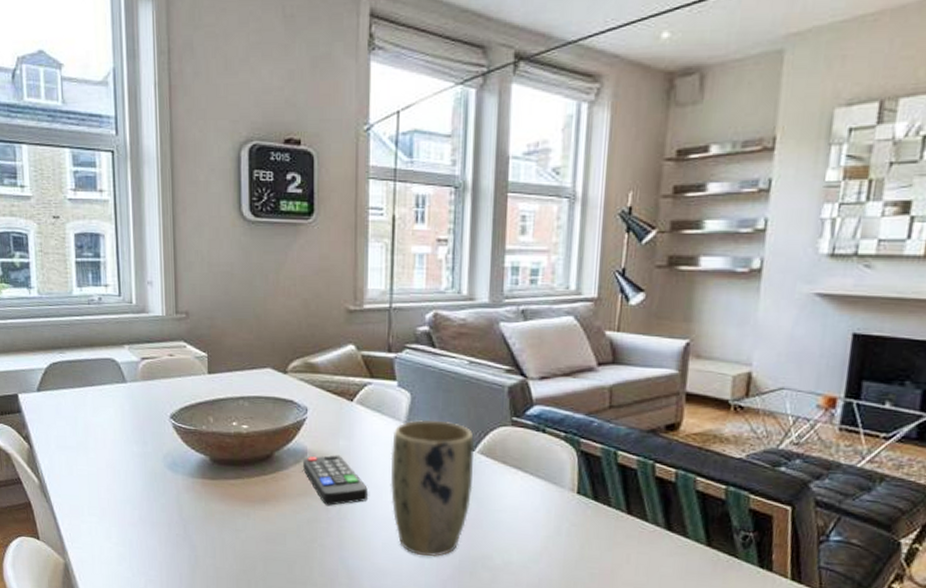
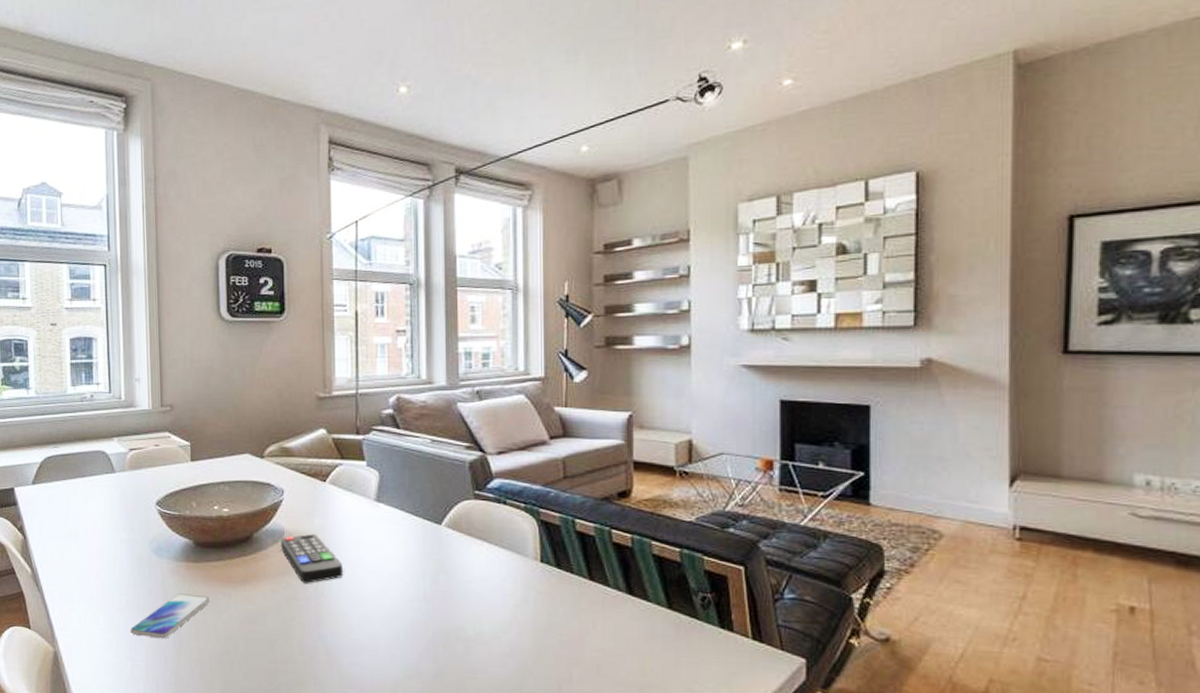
smartphone: none [144,510,227,556] -> present [130,593,210,639]
plant pot: present [390,420,475,556] -> none [363,497,442,630]

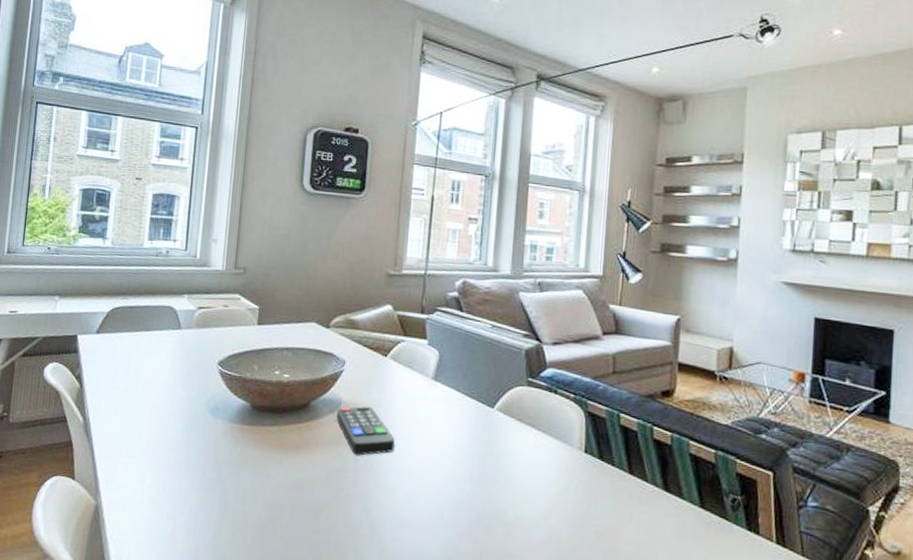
smartphone: present [130,593,210,639] -> none [176,455,261,501]

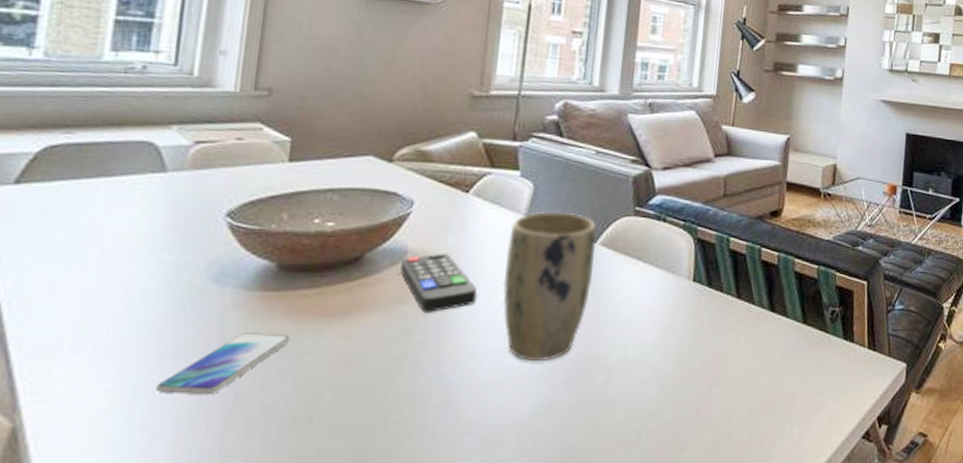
smartphone: none [176,455,261,501] -> present [156,333,291,396]
plant pot: none [415,377,494,510] -> present [503,212,597,361]

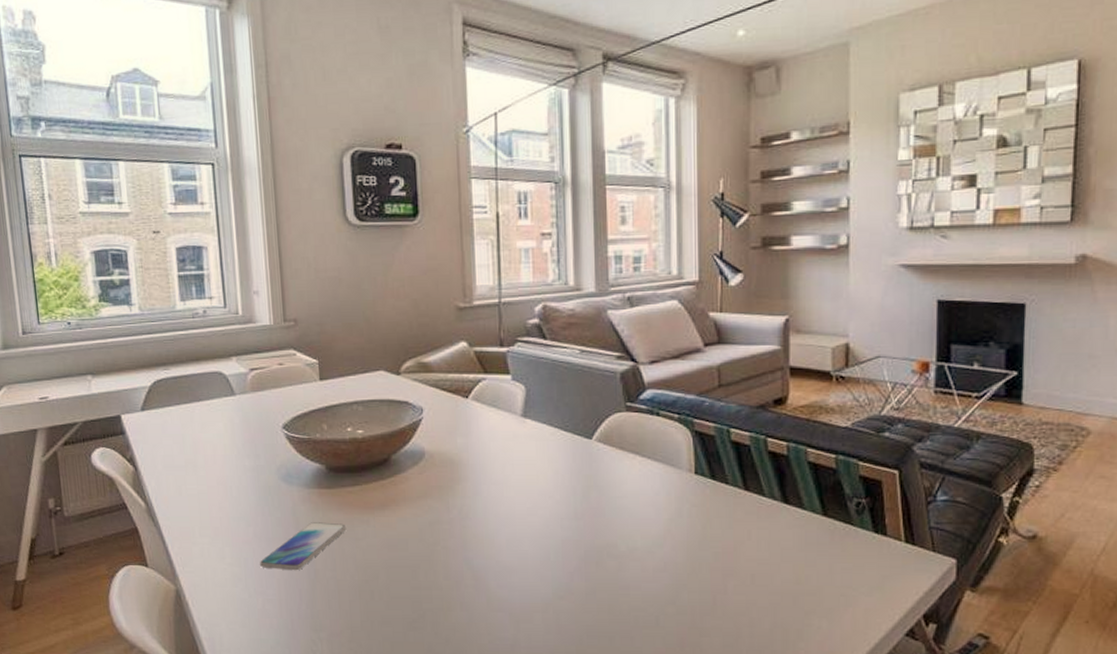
remote control: present [400,253,477,312] -> none [421,453,489,505]
plant pot: present [503,212,597,361] -> none [509,412,593,549]

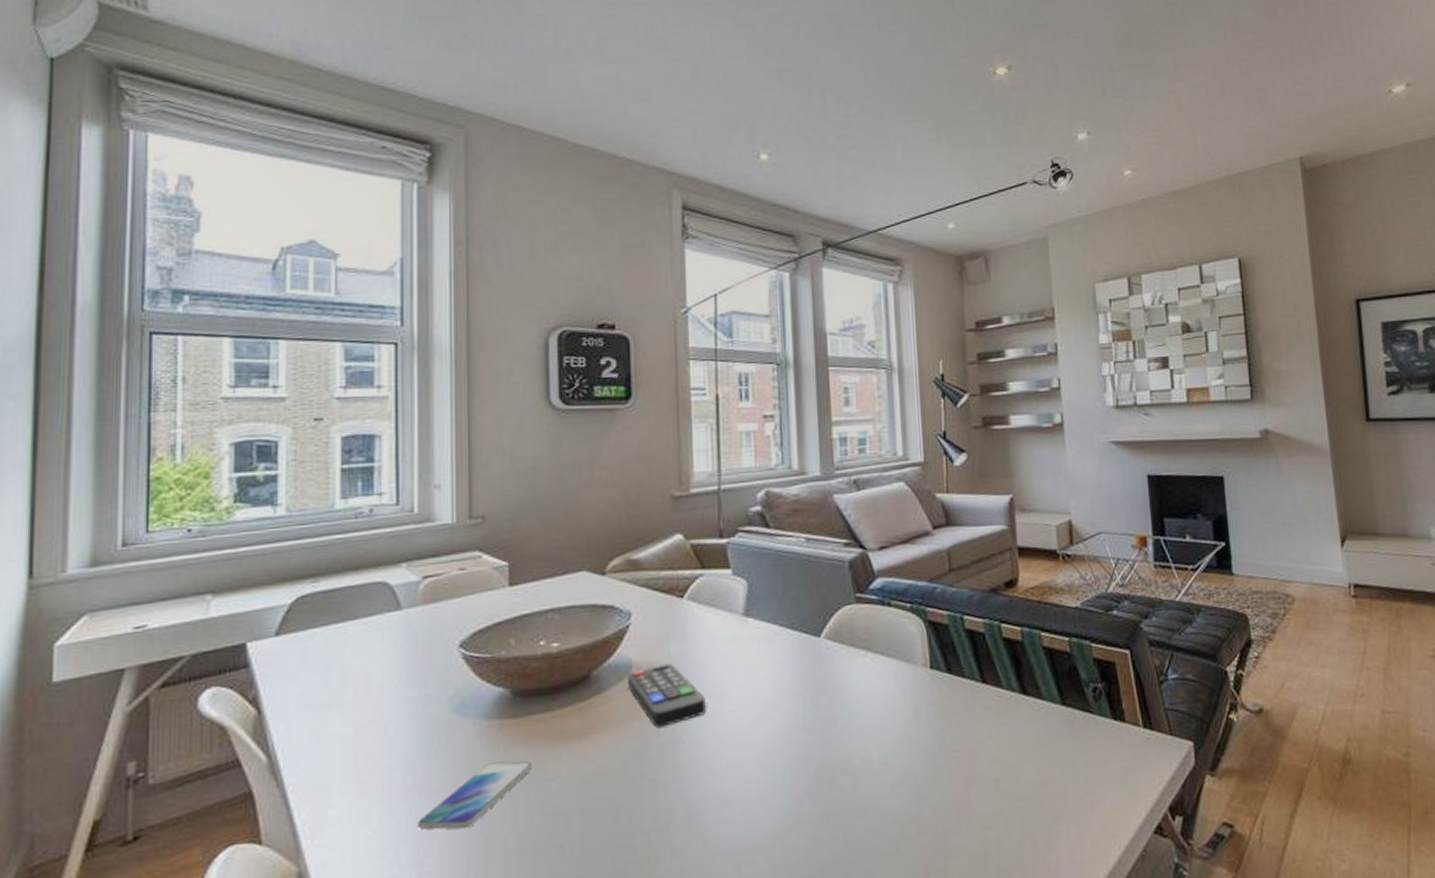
remote control: none [421,453,489,505] -> present [628,663,706,728]

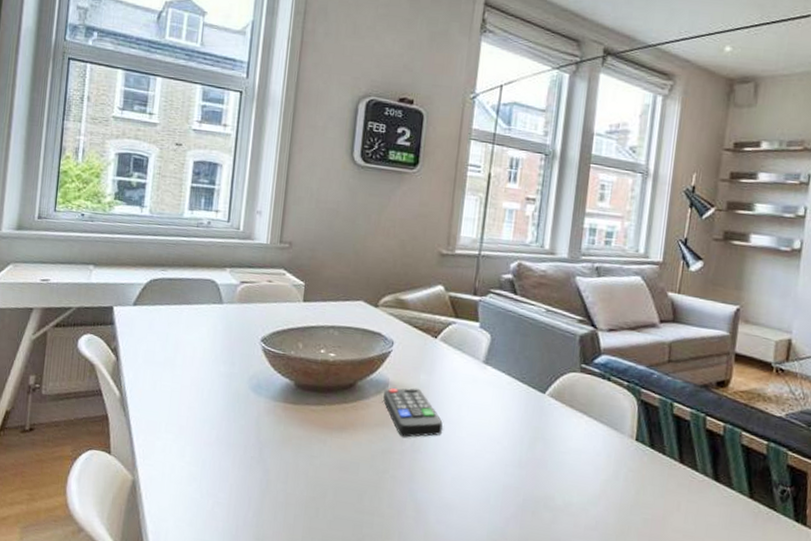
smartphone: present [418,761,533,830] -> none [217,434,304,479]

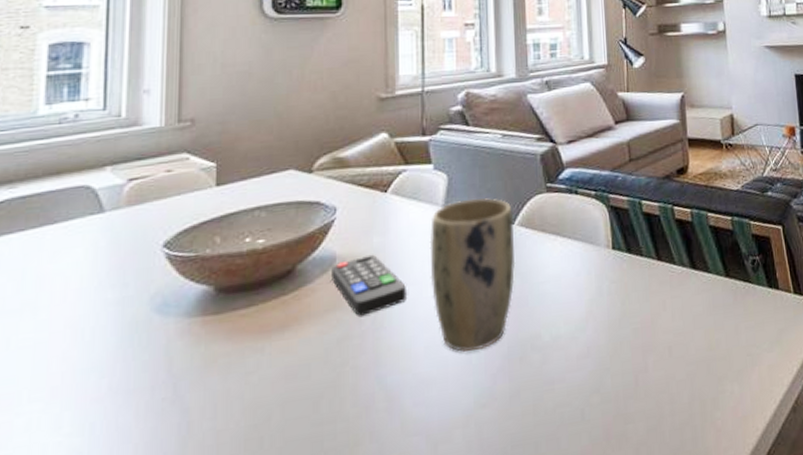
plant pot: none [464,361,546,494] -> present [429,198,516,352]

